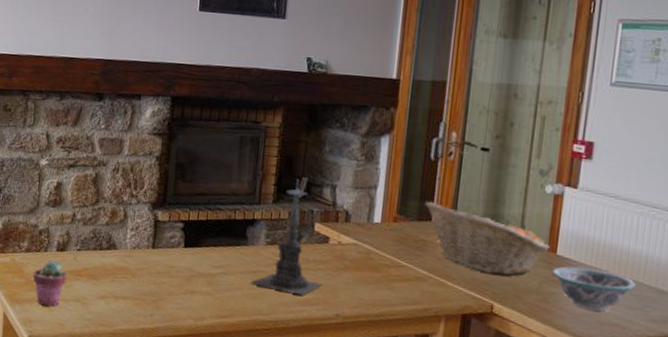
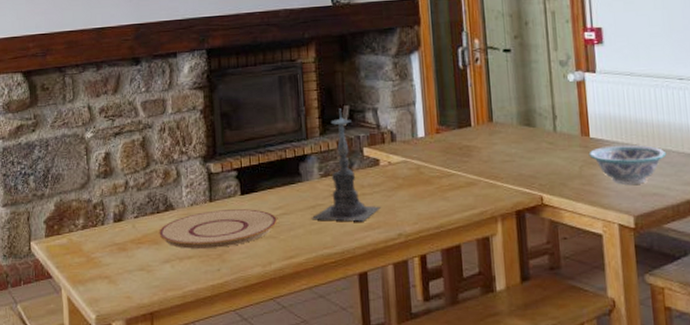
potted succulent: present [33,260,68,307] -> none [92,232,128,282]
plate: none [98,257,216,295] -> present [159,209,277,249]
fruit basket: present [425,200,550,276] -> none [462,107,583,167]

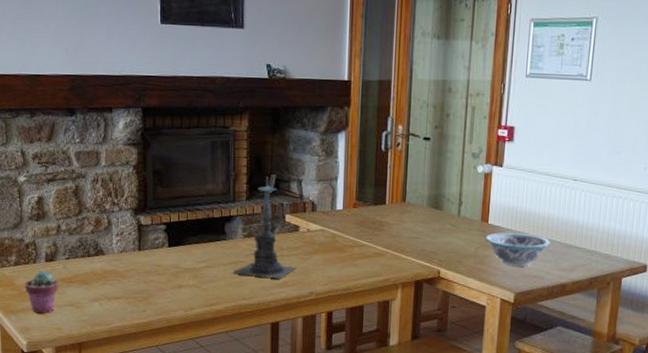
potted succulent: none [92,232,128,282] -> present [24,270,59,314]
plate: present [159,209,277,249] -> none [89,258,201,292]

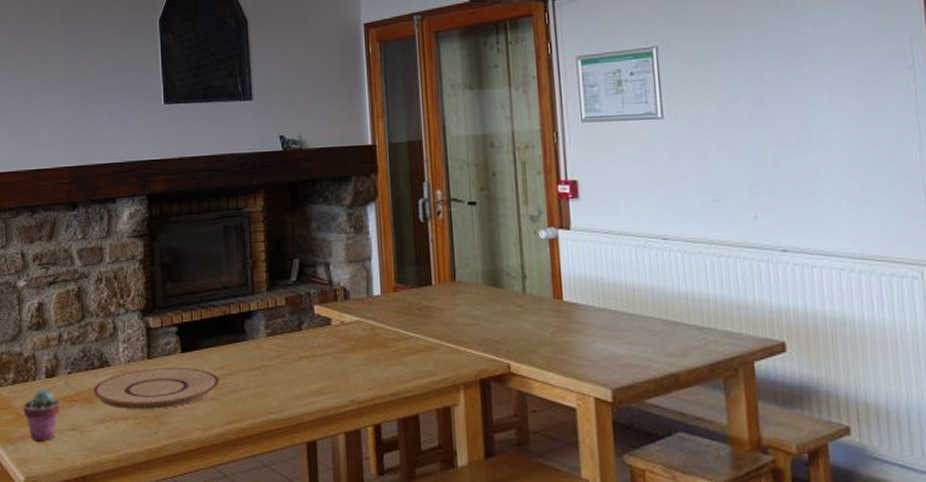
plate: none [89,258,201,292] -> present [93,368,220,409]
candle holder: present [232,177,296,279] -> none [256,262,332,386]
bowl: present [485,232,551,267] -> none [561,310,649,354]

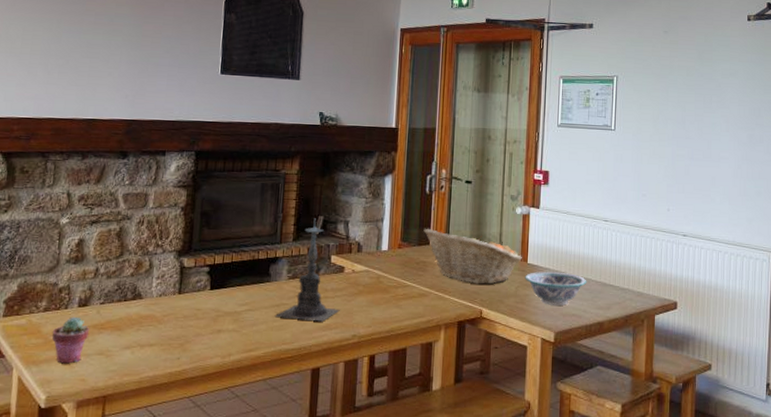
plate: present [93,368,220,409] -> none [123,302,242,338]
candle holder: none [256,262,332,386] -> present [274,218,340,322]
fruit basket: none [422,264,555,331] -> present [423,228,522,285]
bowl: none [561,310,649,354] -> present [525,271,587,306]

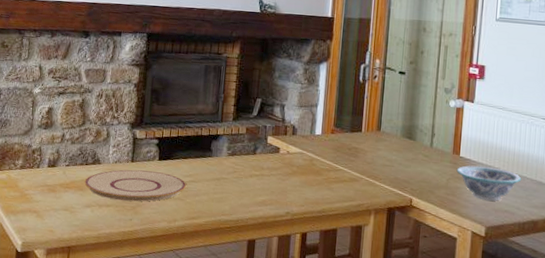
potted succulent: present [51,316,90,364] -> none [26,175,57,216]
plate: none [123,302,242,338] -> present [84,169,186,202]
candle holder: present [274,218,340,322] -> none [215,100,275,198]
fruit basket: present [423,228,522,285] -> none [356,115,454,174]

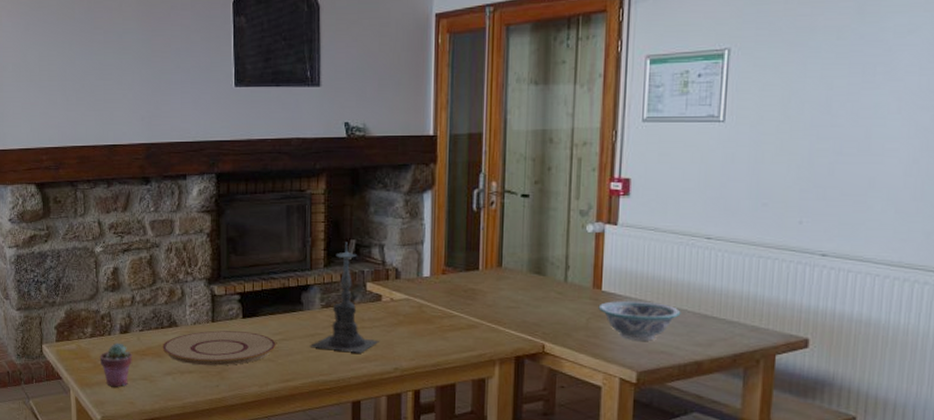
potted succulent: none [26,175,57,216] -> present [99,342,133,387]
candle holder: none [215,100,275,198] -> present [309,242,379,353]

